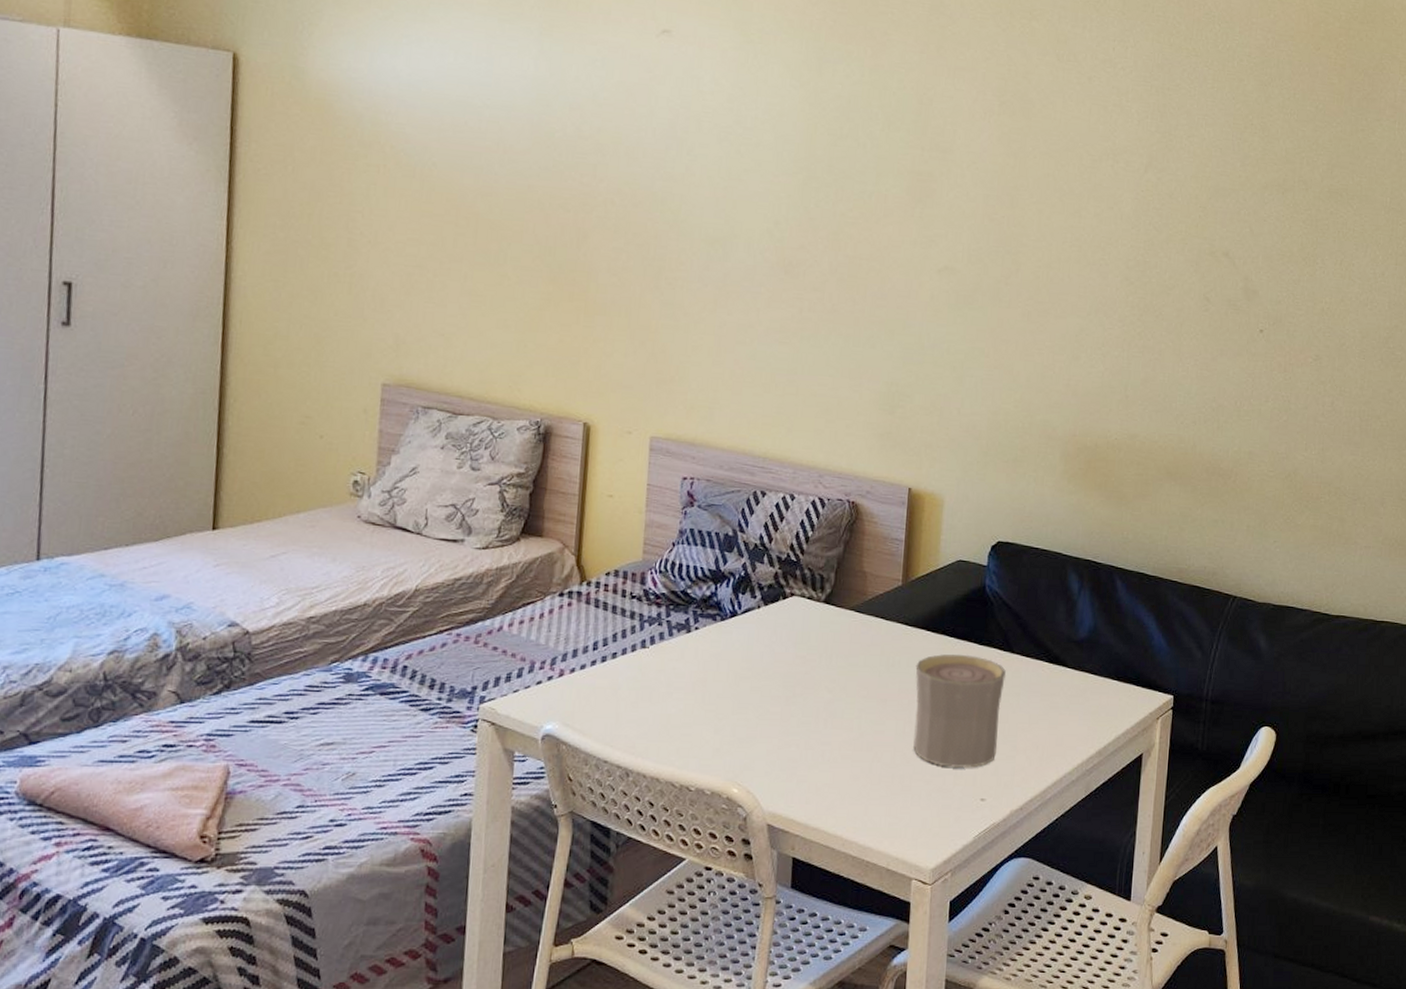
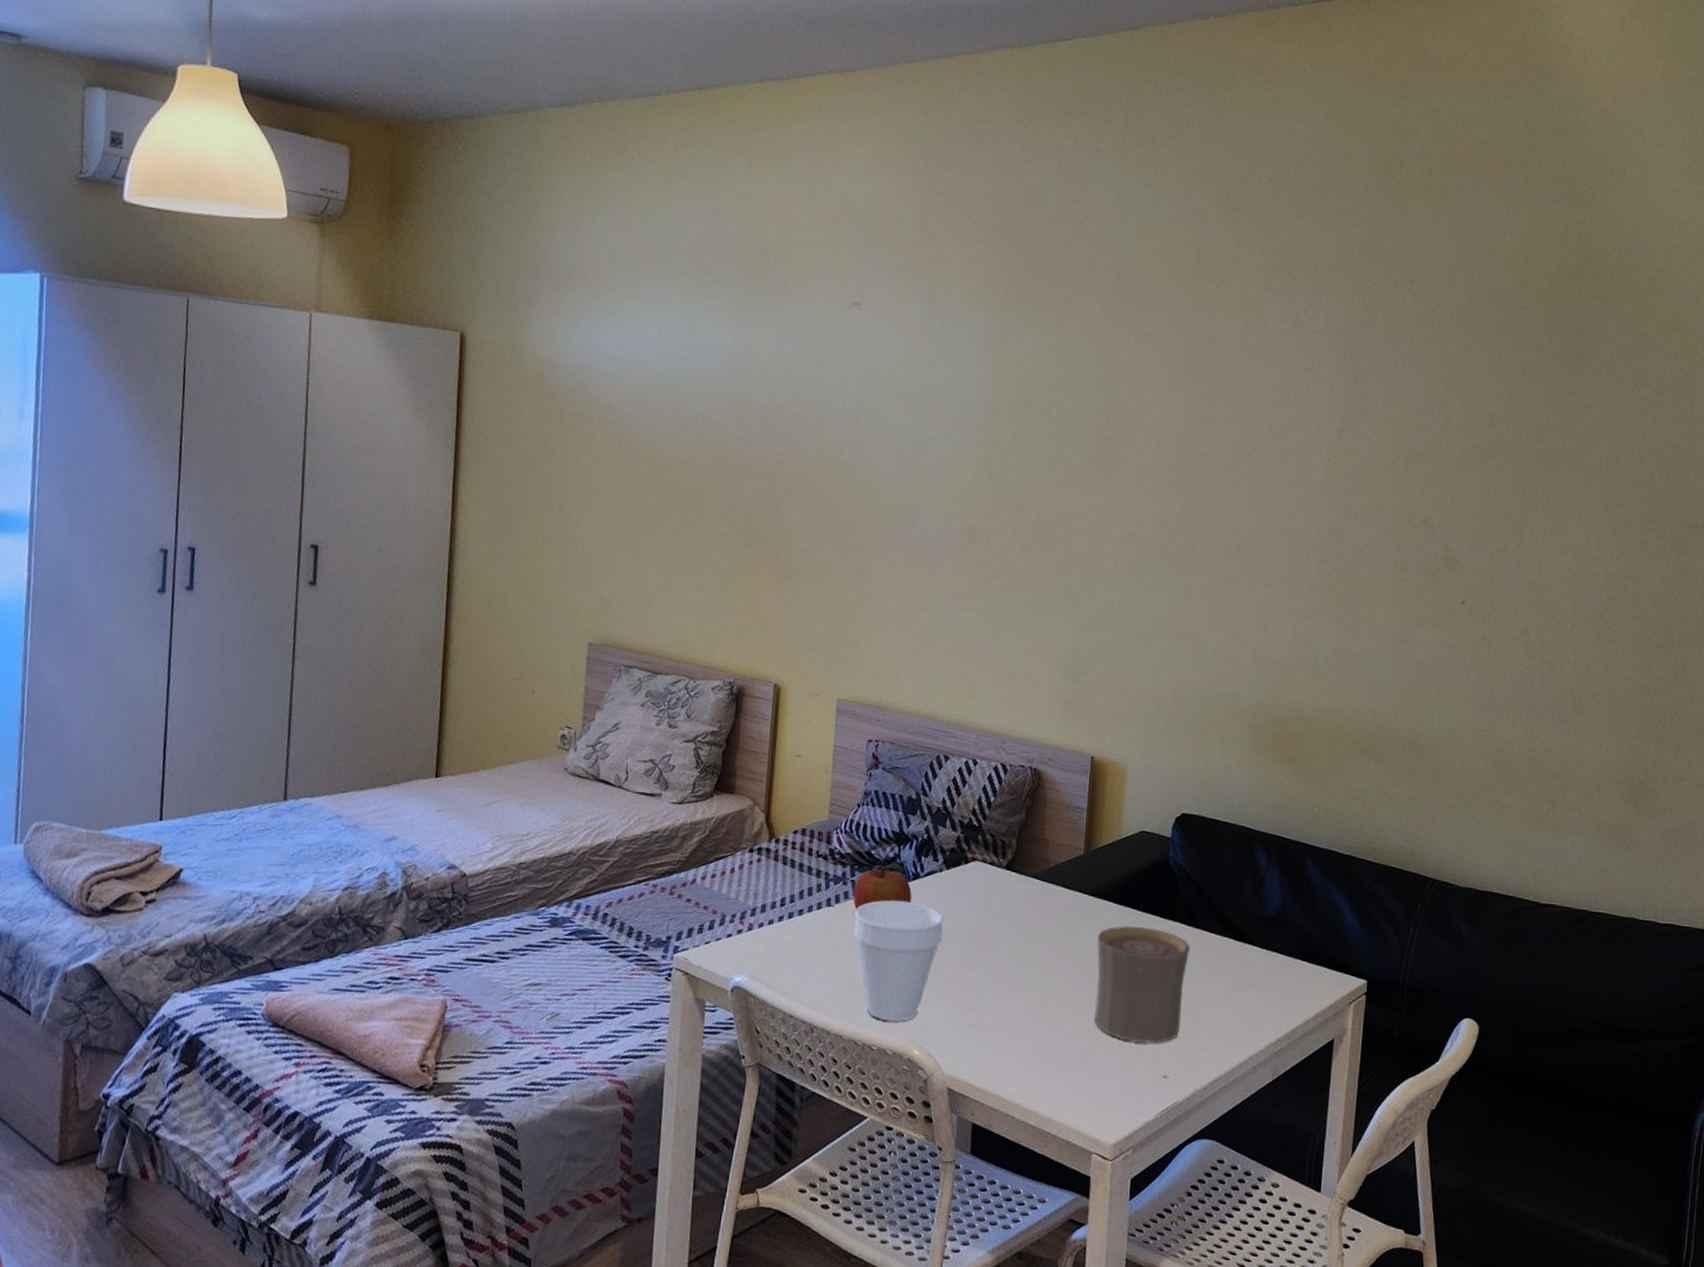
fruit: none [668,601,729,651] -> present [853,863,912,910]
cup: none [669,639,762,761] -> present [853,900,944,1022]

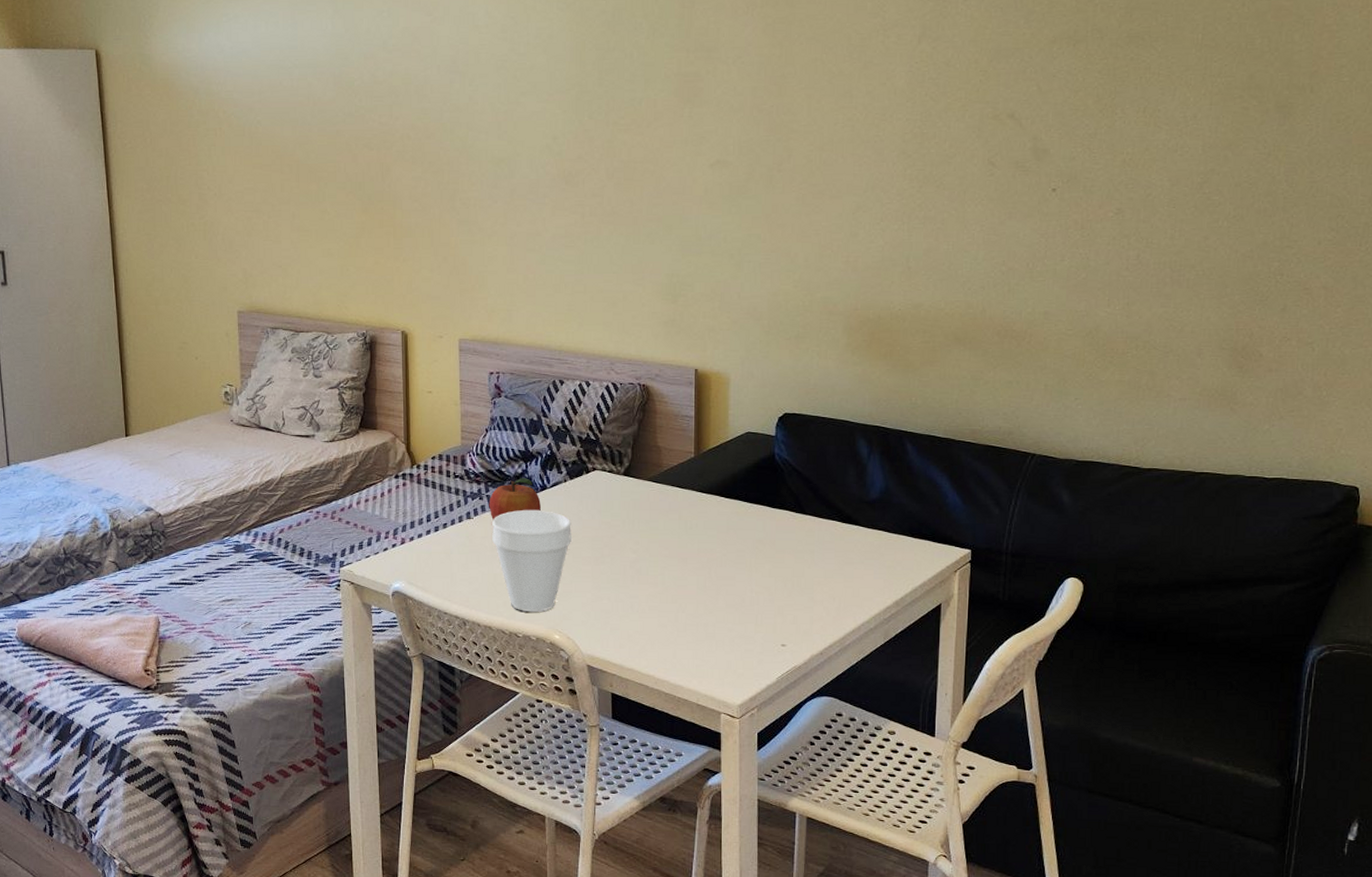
cup: present [1094,926,1191,1044] -> none [712,517,800,617]

